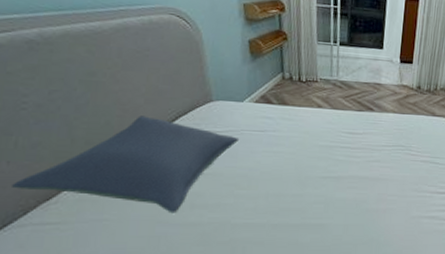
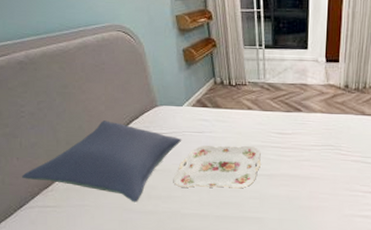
serving tray: none [226,145,329,193] -> present [174,145,261,189]

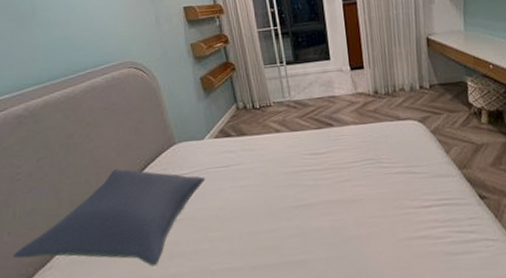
serving tray: present [174,145,261,189] -> none [199,173,297,237]

